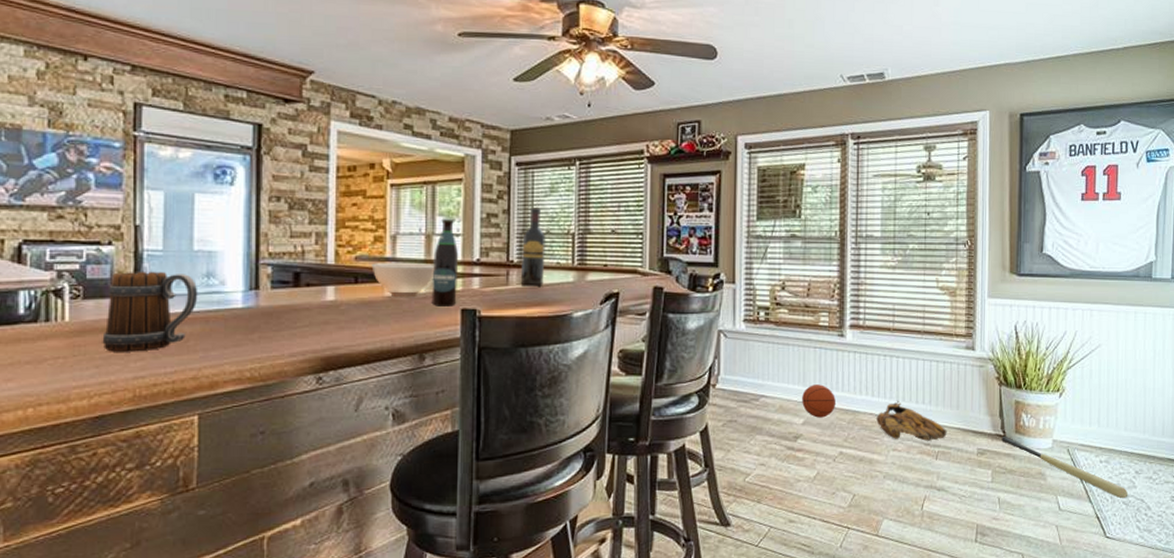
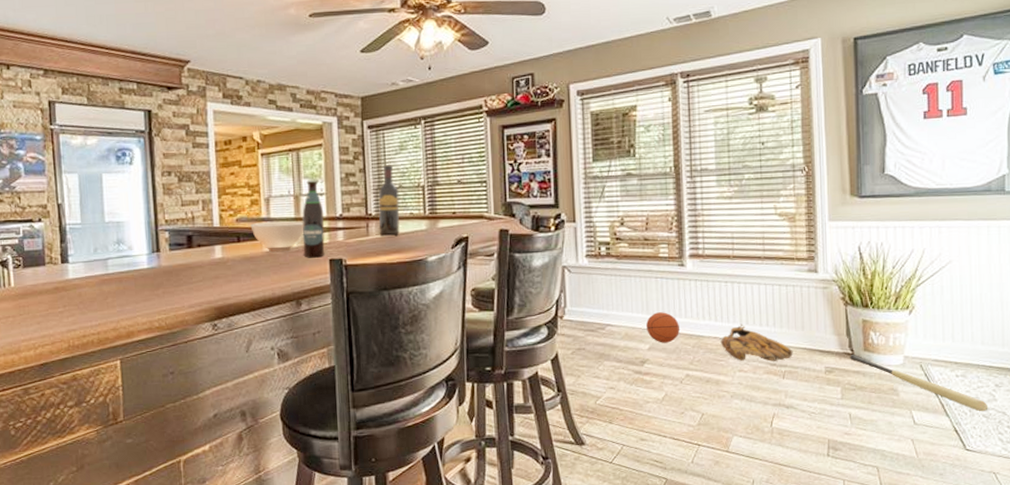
beer mug: present [102,271,198,352] -> none [40,241,112,310]

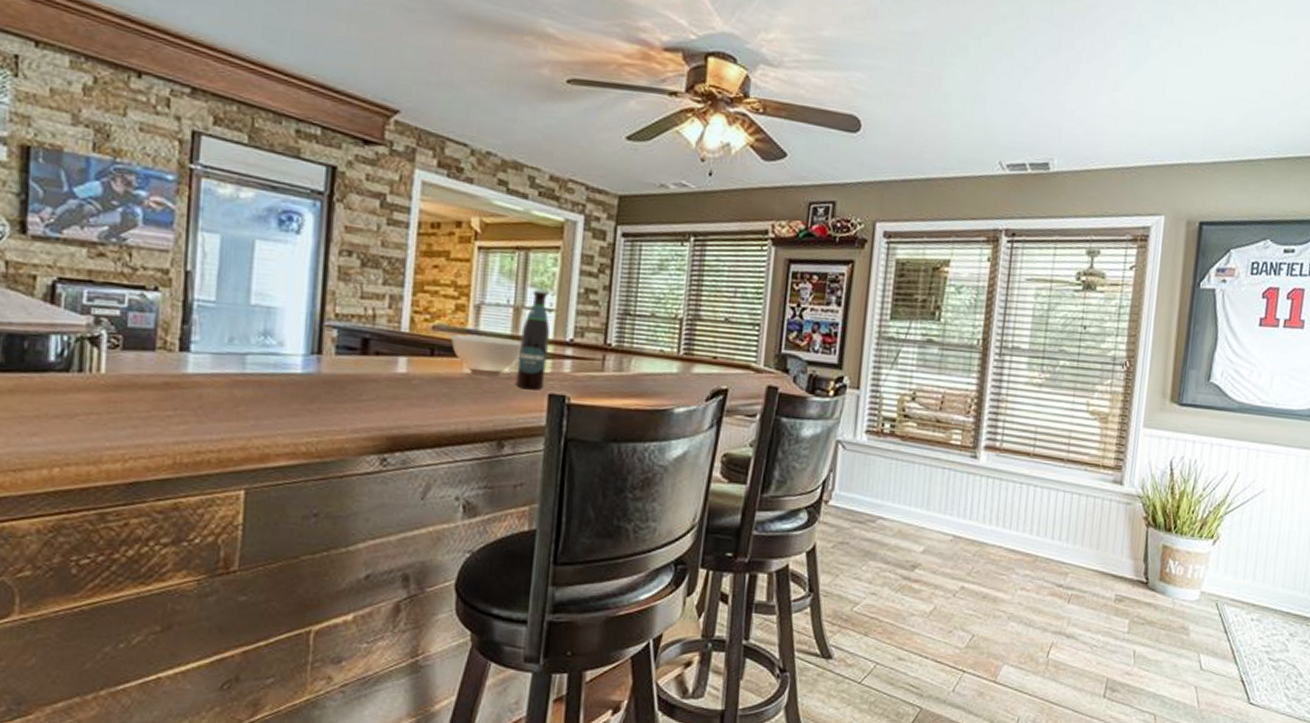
wine bottle: present [378,164,400,238] -> none [617,284,650,379]
basketball: present [646,312,679,343] -> none [923,509,962,547]
baseball glove: present [721,323,793,362] -> none [1005,534,1084,582]
baseball bat: present [850,354,987,412] -> none [1143,582,1279,663]

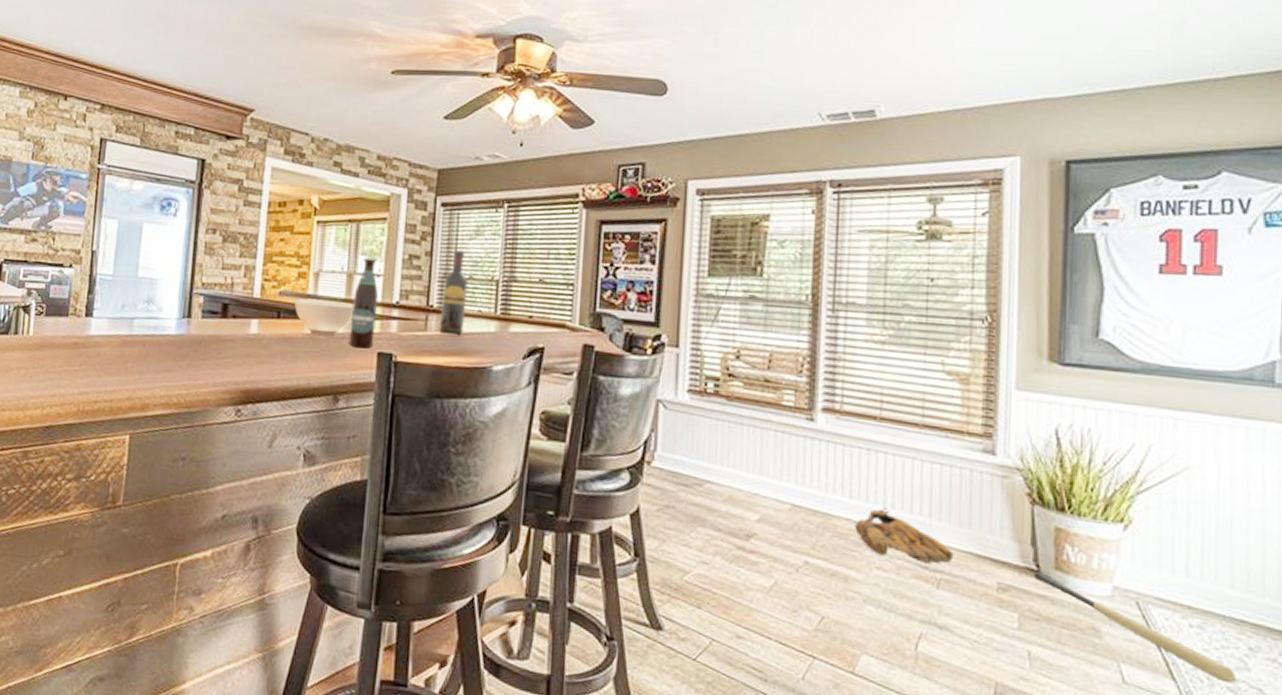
wine bottle: none [617,284,650,379] -> present [439,249,468,338]
baseball glove: none [1005,534,1084,582] -> present [855,506,954,564]
baseball bat: none [1143,582,1279,663] -> present [1034,570,1235,684]

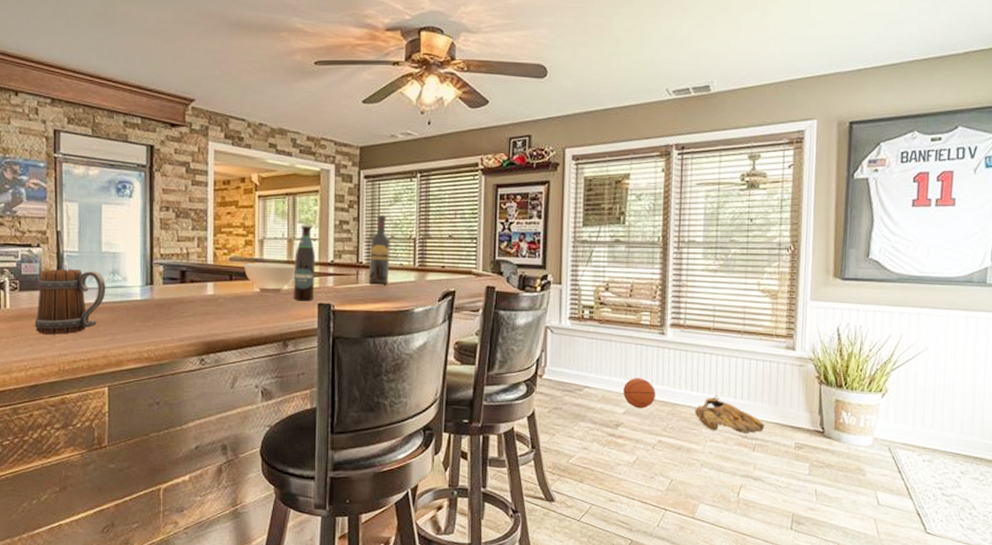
beer mug: none [57,293,139,369] -> present [34,268,106,334]
basketball: none [757,475,801,517] -> present [623,378,655,409]
baseball bat: present [1034,570,1235,684] -> none [820,432,951,498]

